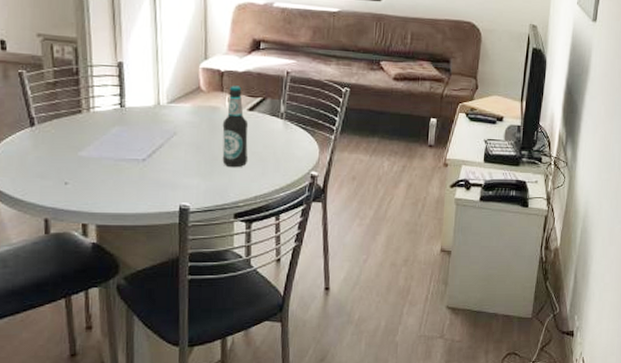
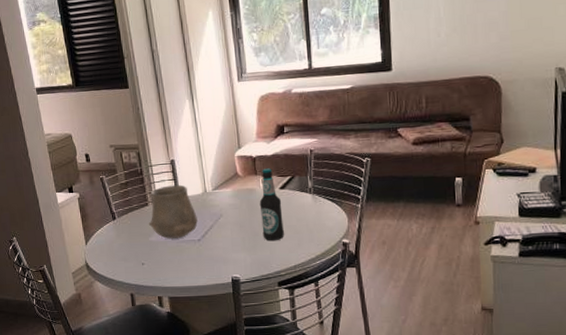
ceramic cup: none [80,92,145,155] -> present [149,185,198,239]

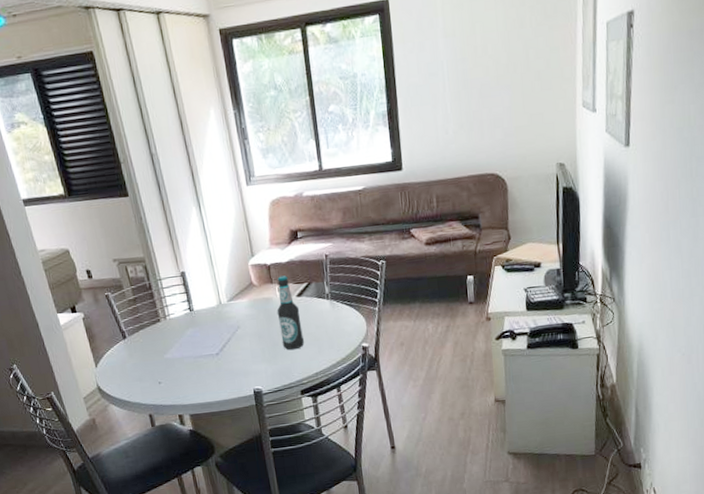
ceramic cup: present [149,185,198,239] -> none [162,297,215,355]

